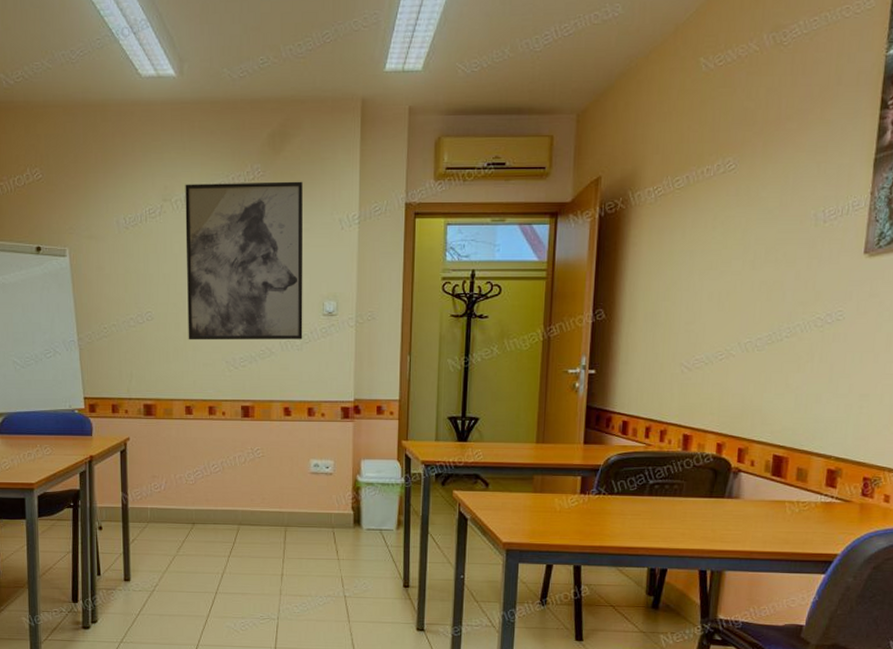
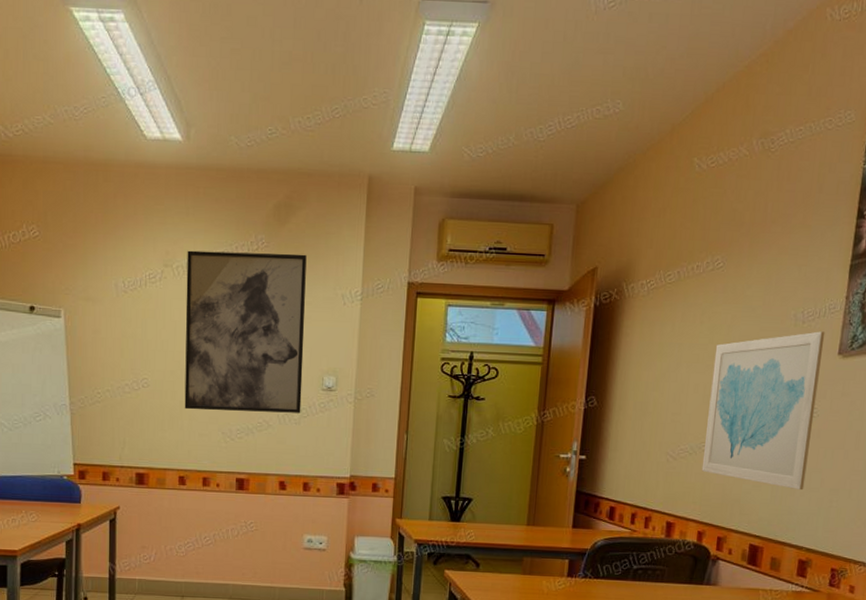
wall art: none [719,230,849,397] -> present [701,331,825,491]

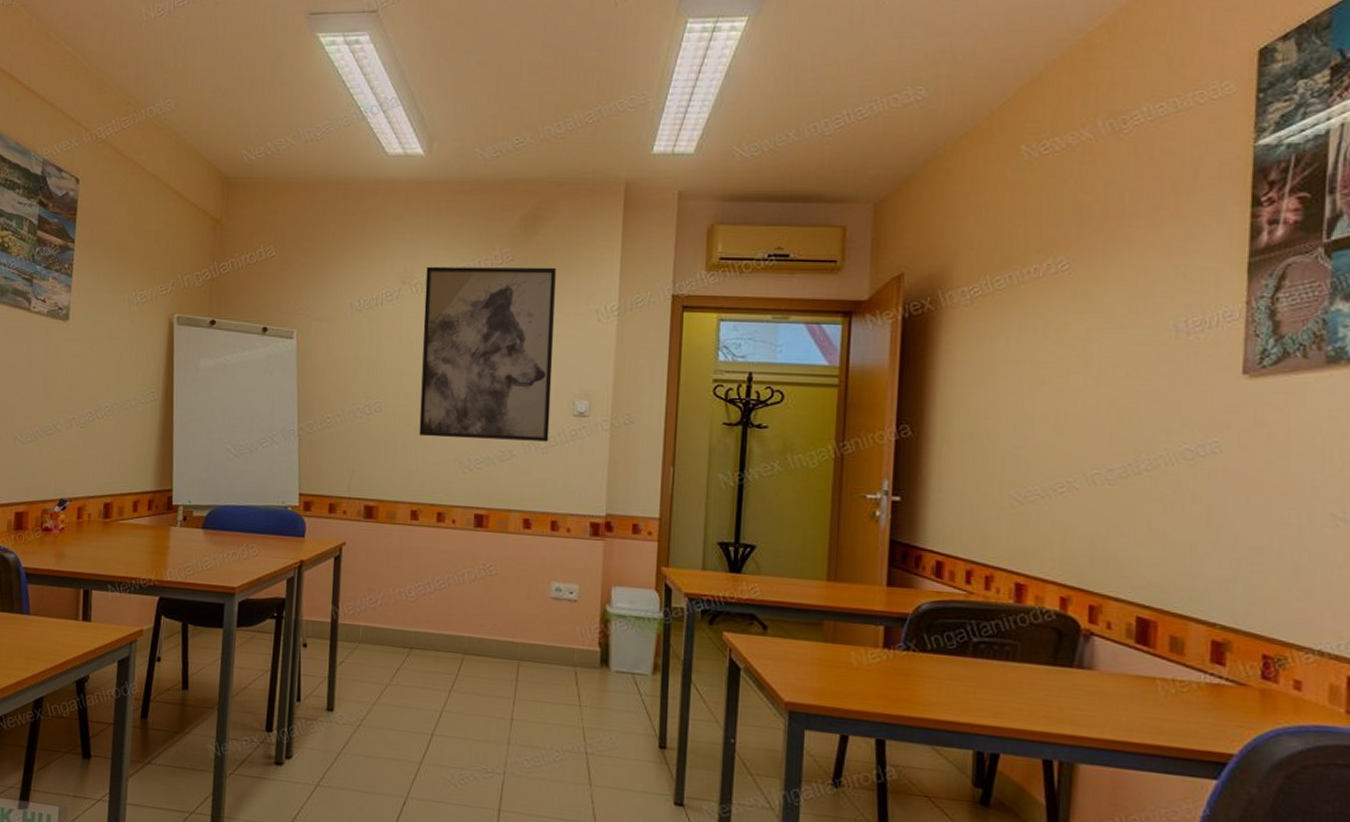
wall art: present [701,331,825,491] -> none [1059,345,1221,548]

